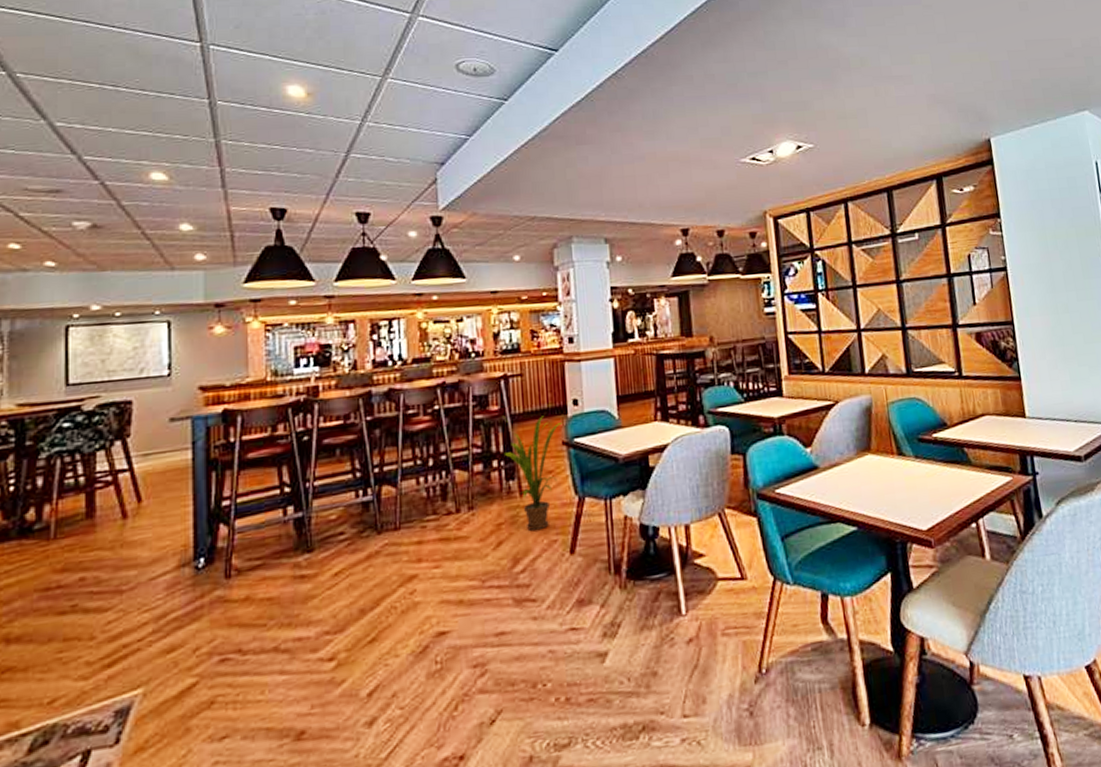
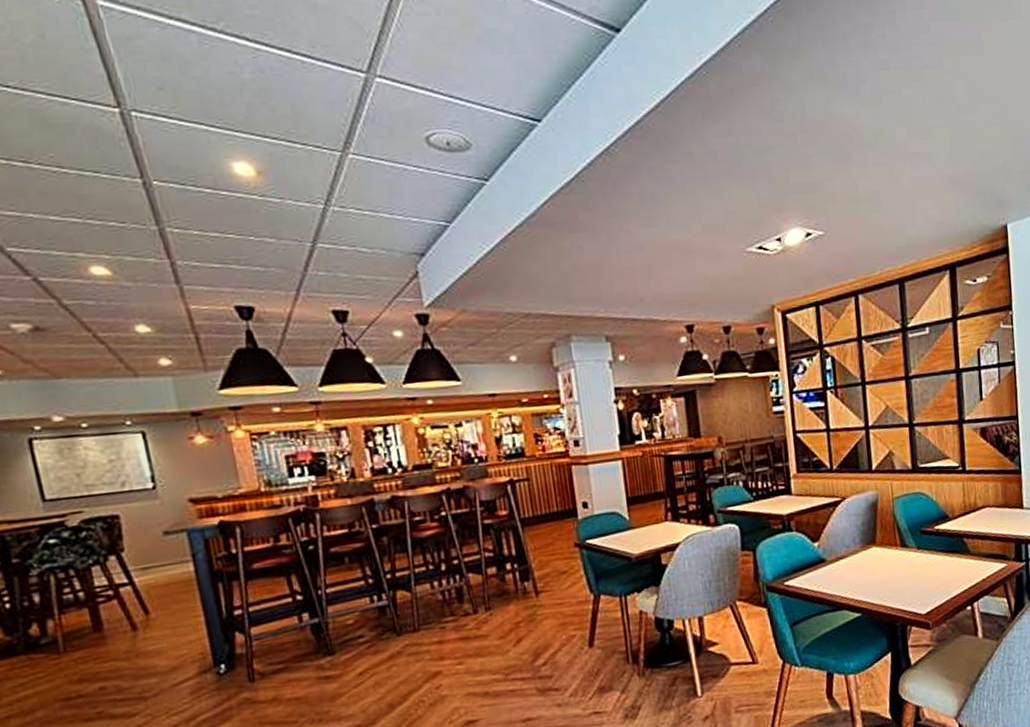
house plant: present [501,415,564,531] -> none [511,519,575,628]

